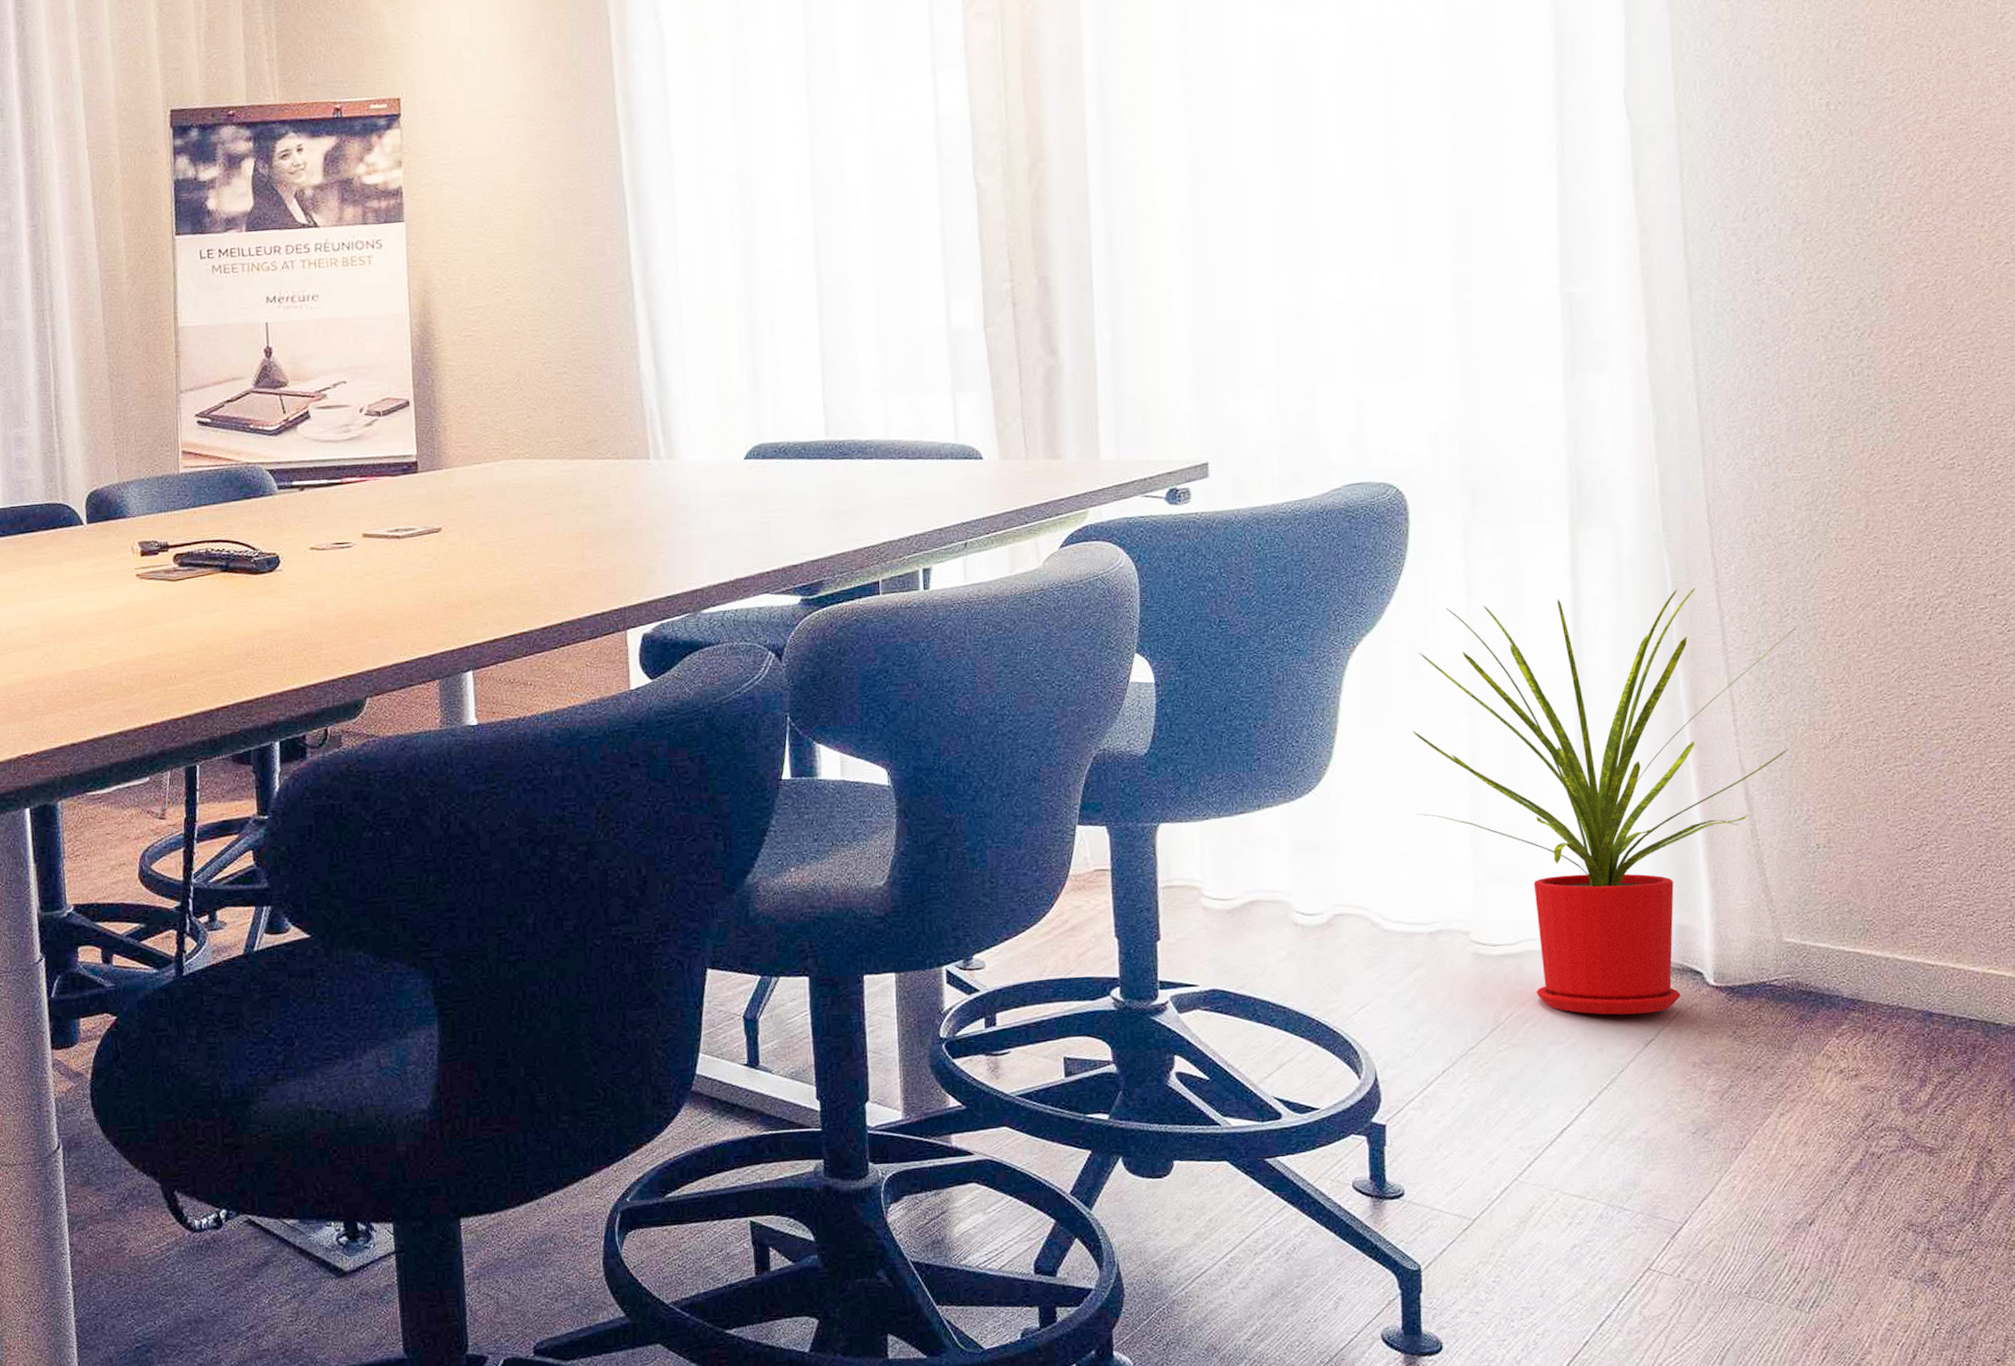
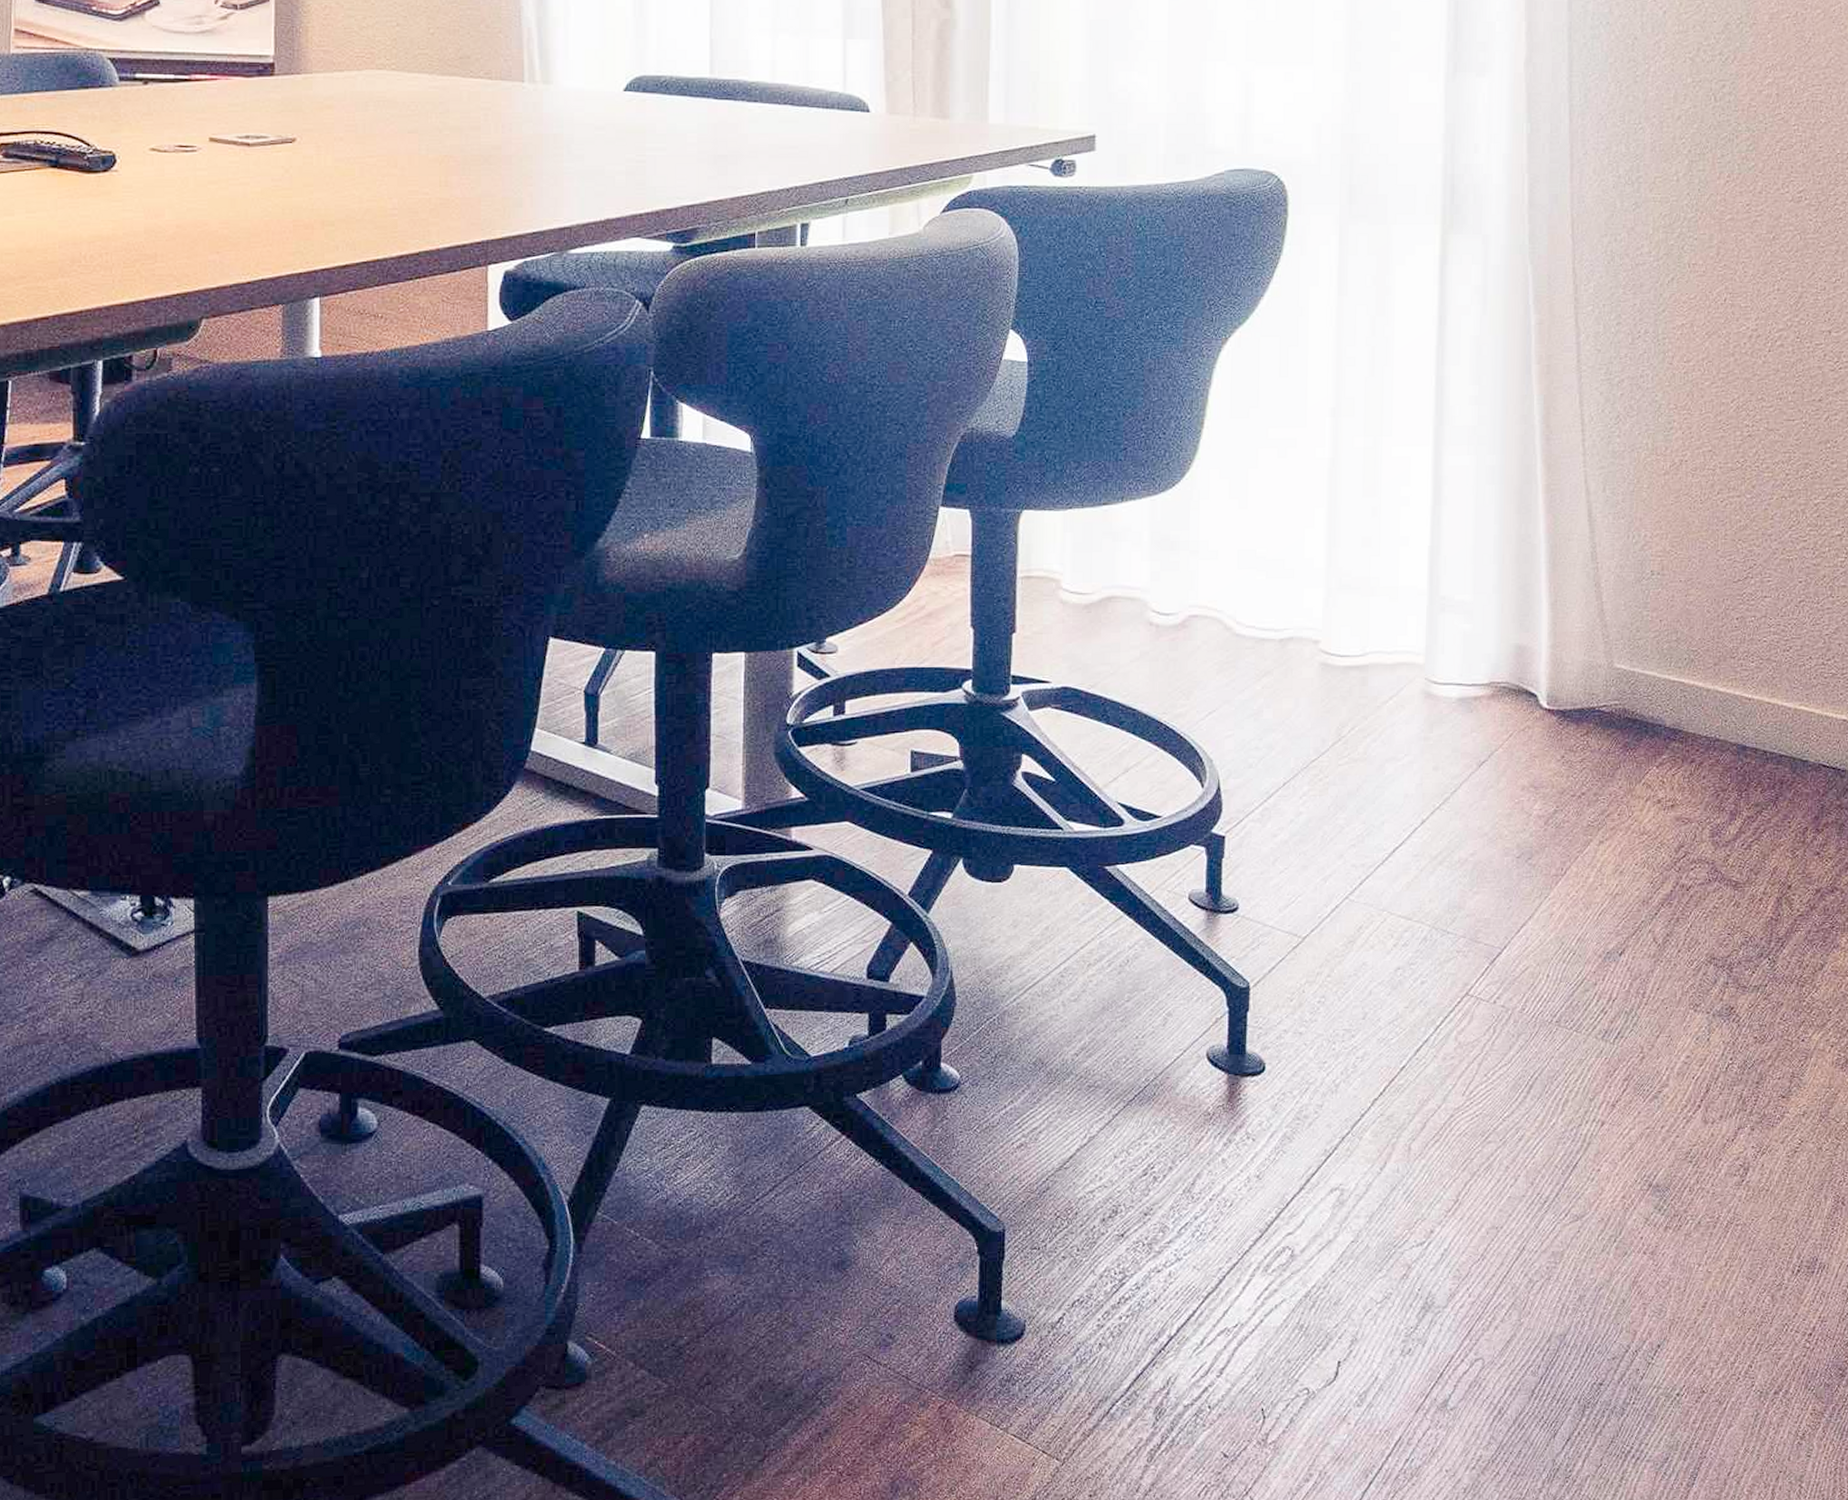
house plant: present [1412,588,1797,1015] -> none [1275,302,1648,734]

